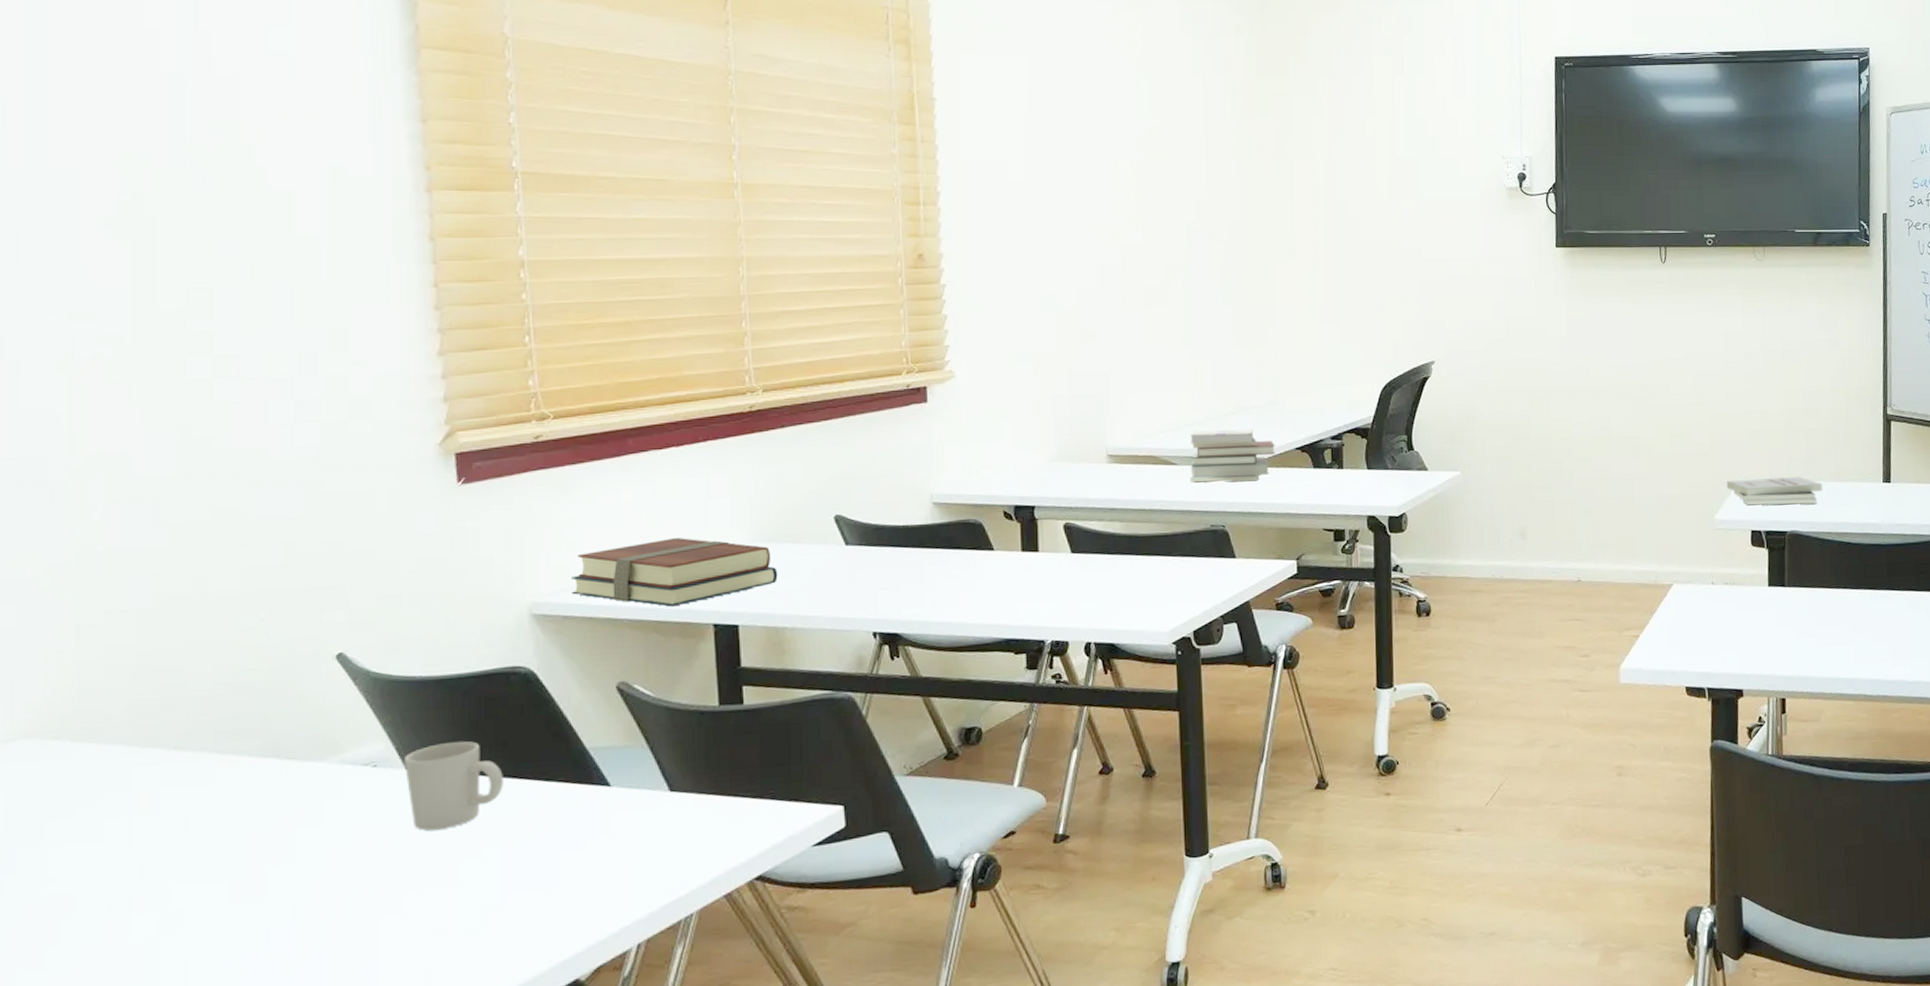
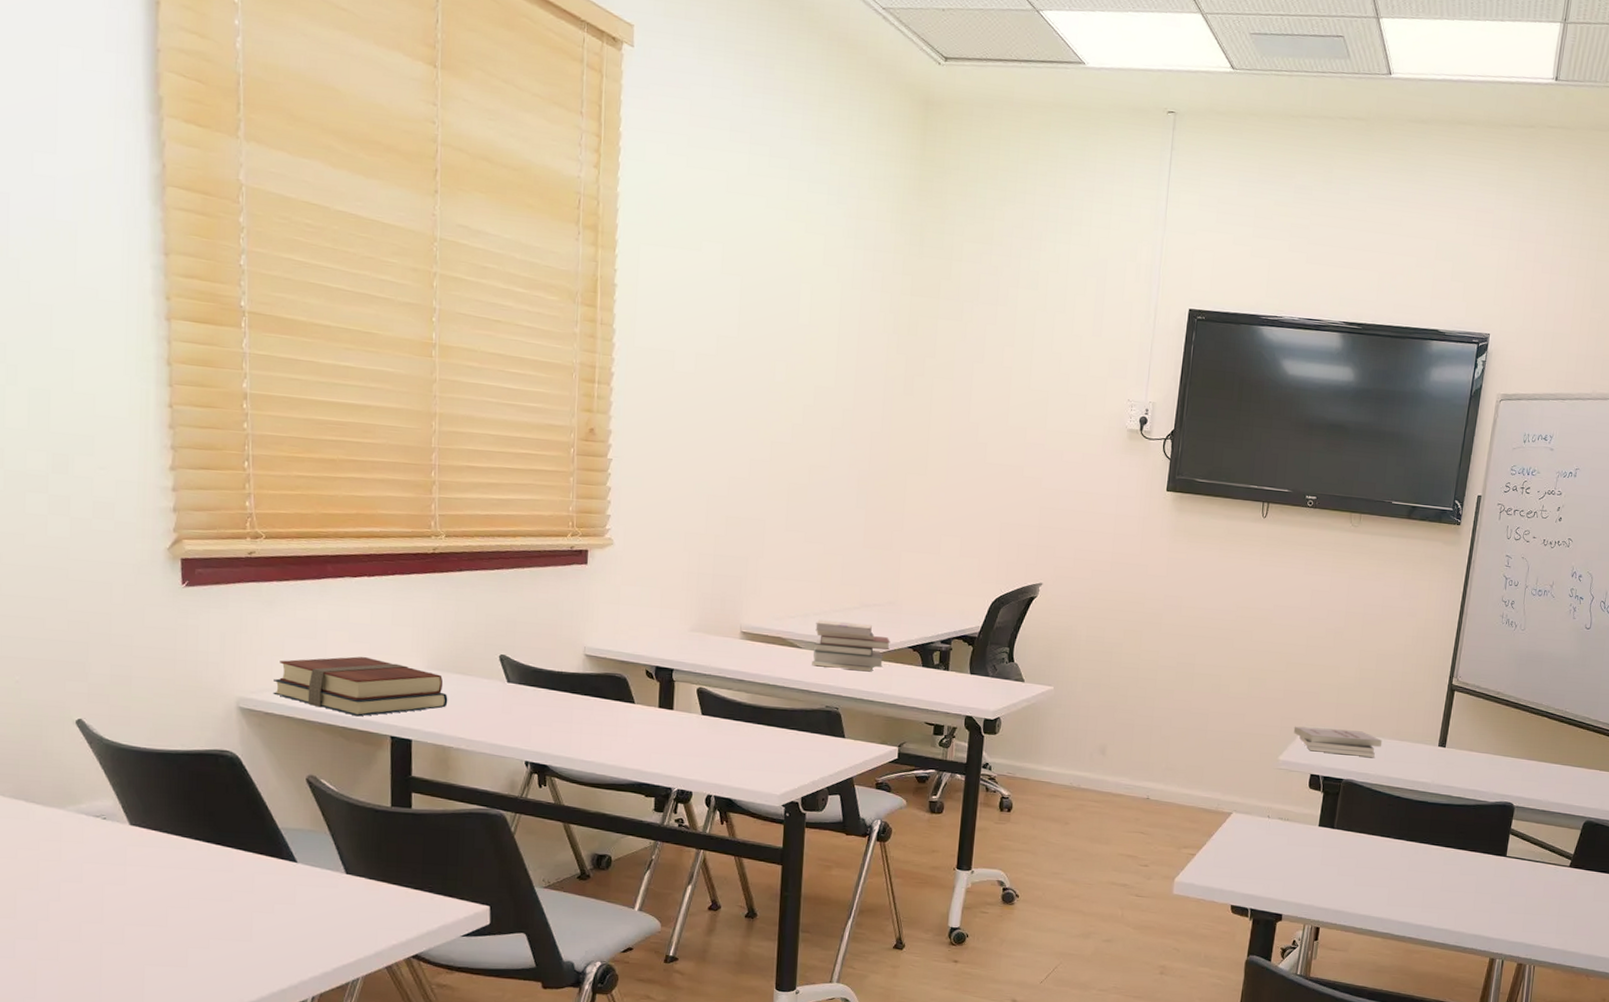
mug: present [405,741,503,831] -> none [129,807,209,879]

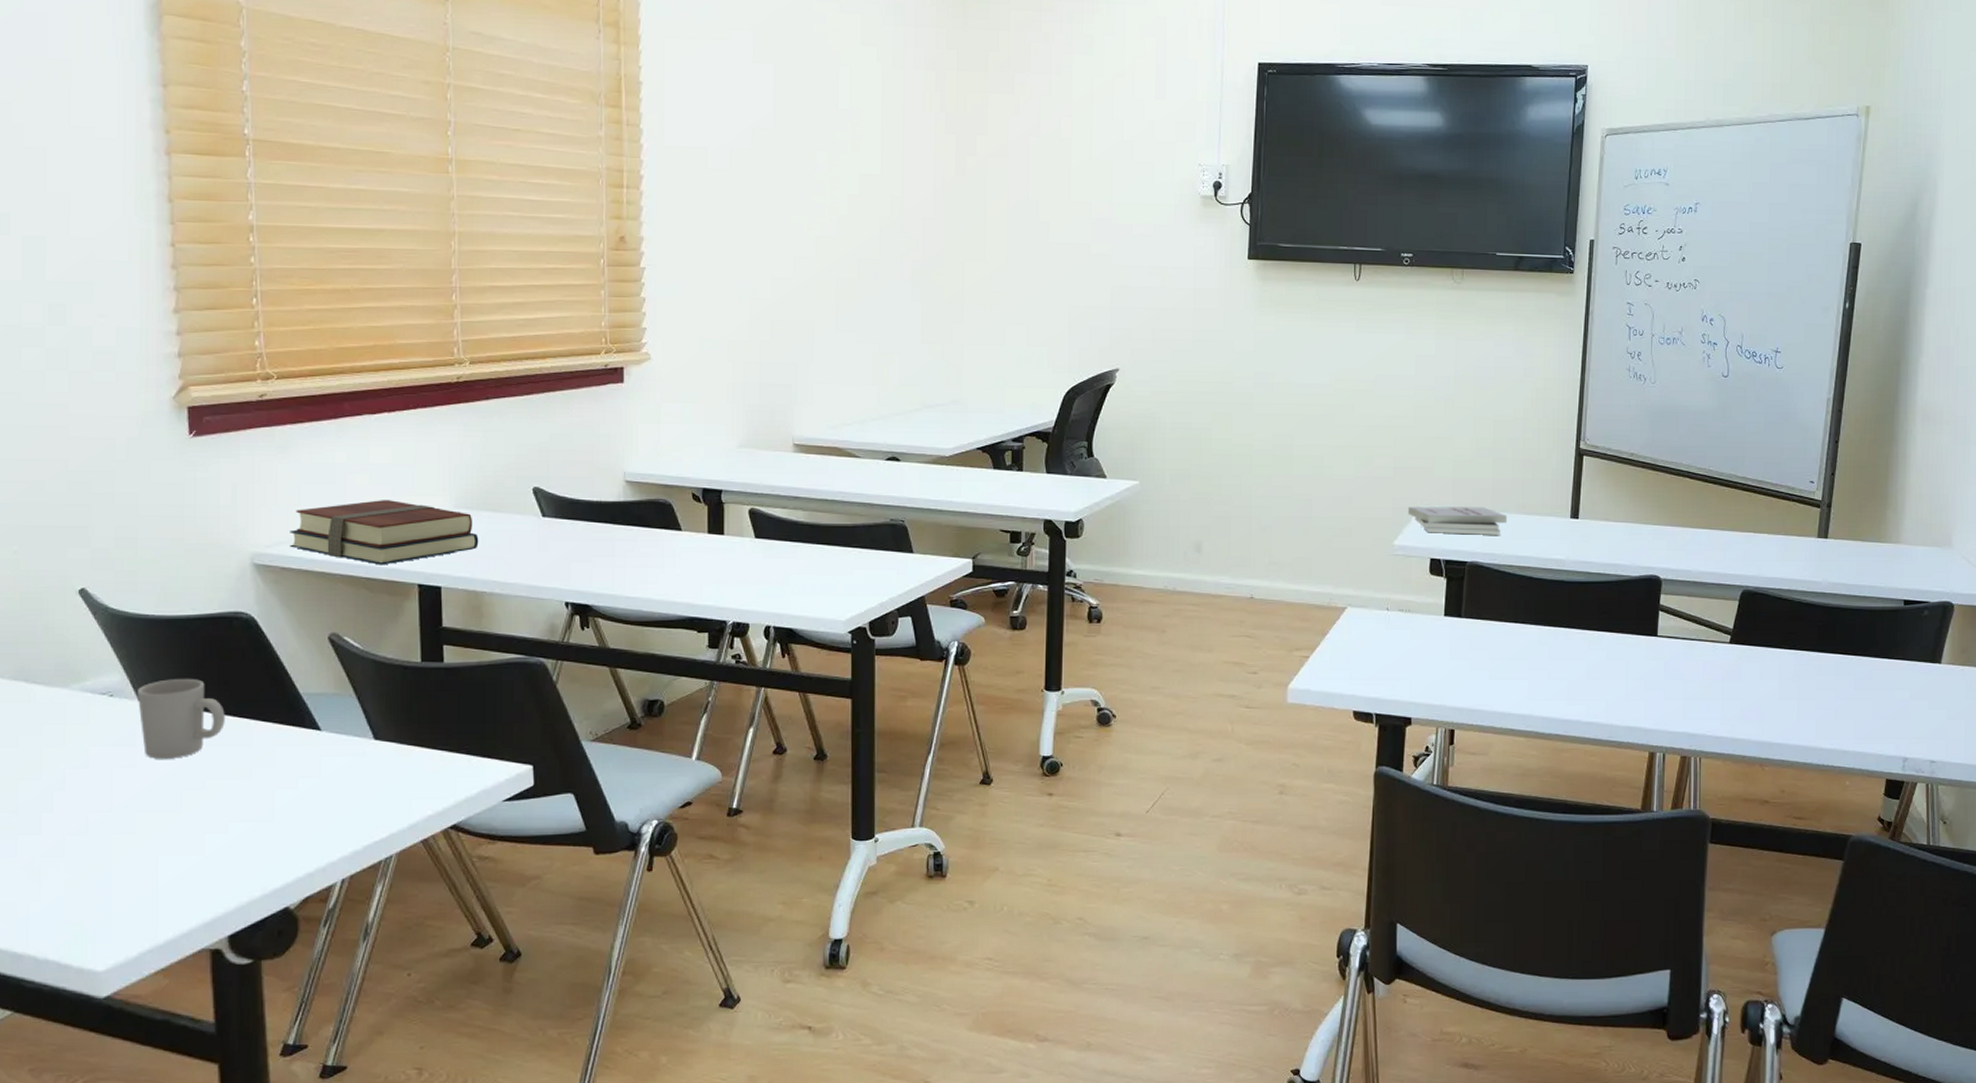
mug: none [129,807,209,879] -> present [138,678,225,759]
books: present [812,619,890,672] -> none [872,425,957,479]

